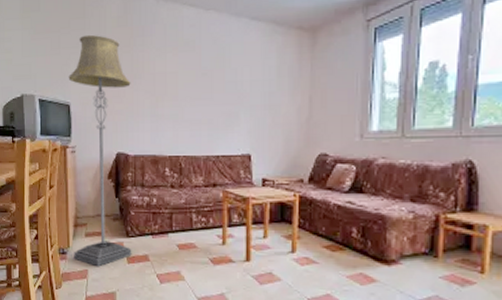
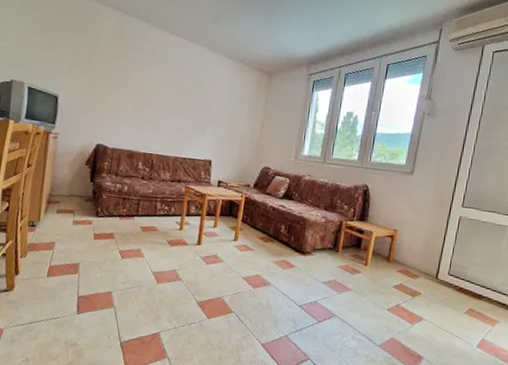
floor lamp: present [68,34,132,266] -> none [42,40,118,240]

